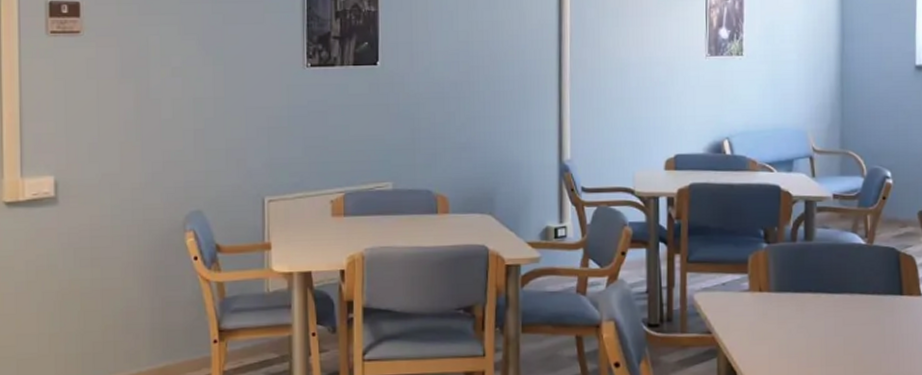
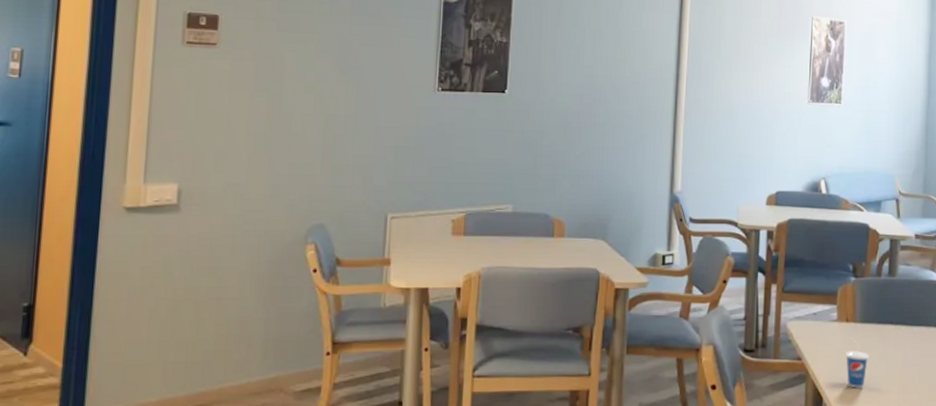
cup: none [759,307,786,362] -> present [845,336,869,388]

